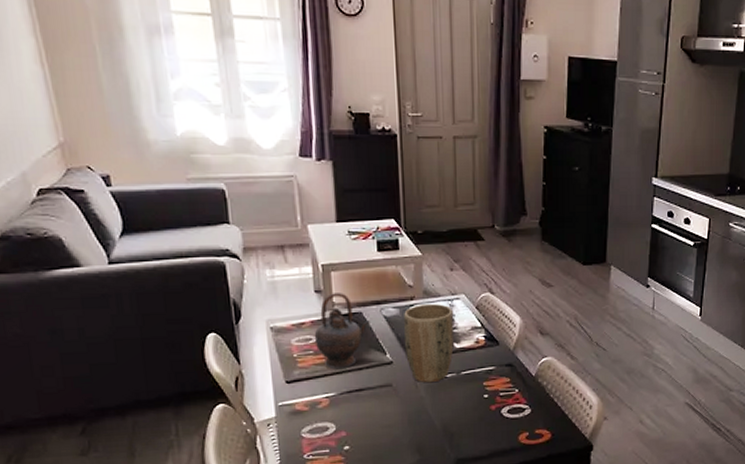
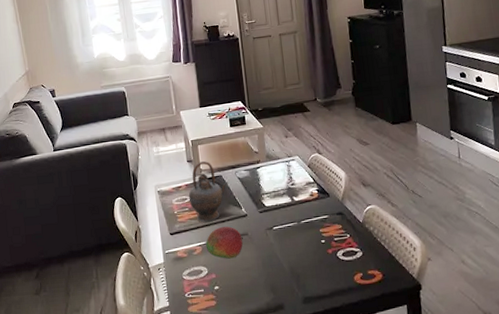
fruit: none [335,375,386,414] -> present [205,226,243,259]
plant pot: present [404,303,455,383] -> none [253,165,294,232]

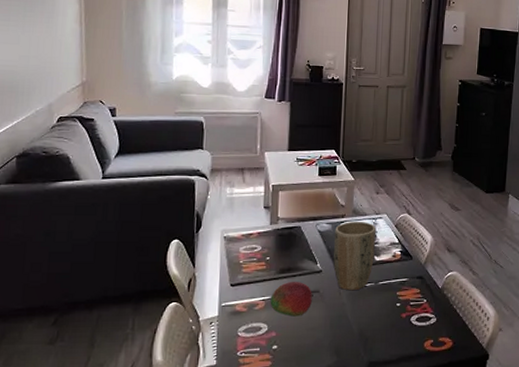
teapot: present [188,161,228,222] -> none [259,209,306,275]
plant pot: none [253,165,294,232] -> present [333,221,377,291]

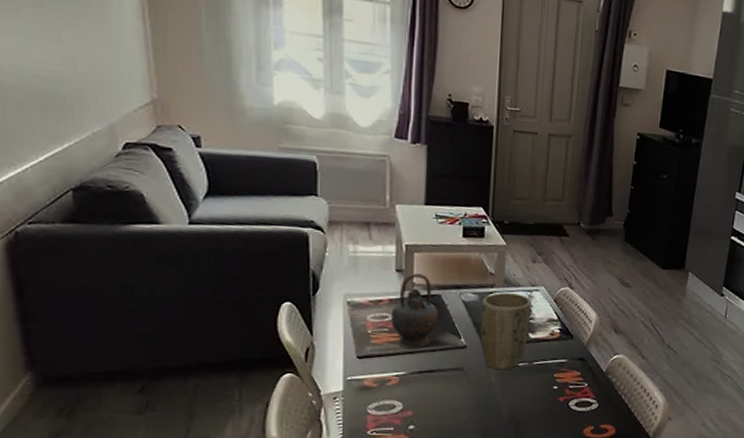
teapot: none [259,209,306,275] -> present [390,273,448,348]
fruit: present [270,282,313,317] -> none [405,357,457,395]

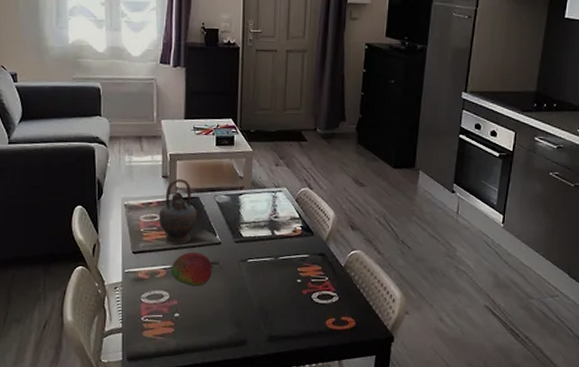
fruit: none [405,357,457,395] -> present [171,252,213,287]
plant pot: present [480,292,532,370] -> none [233,193,276,265]

